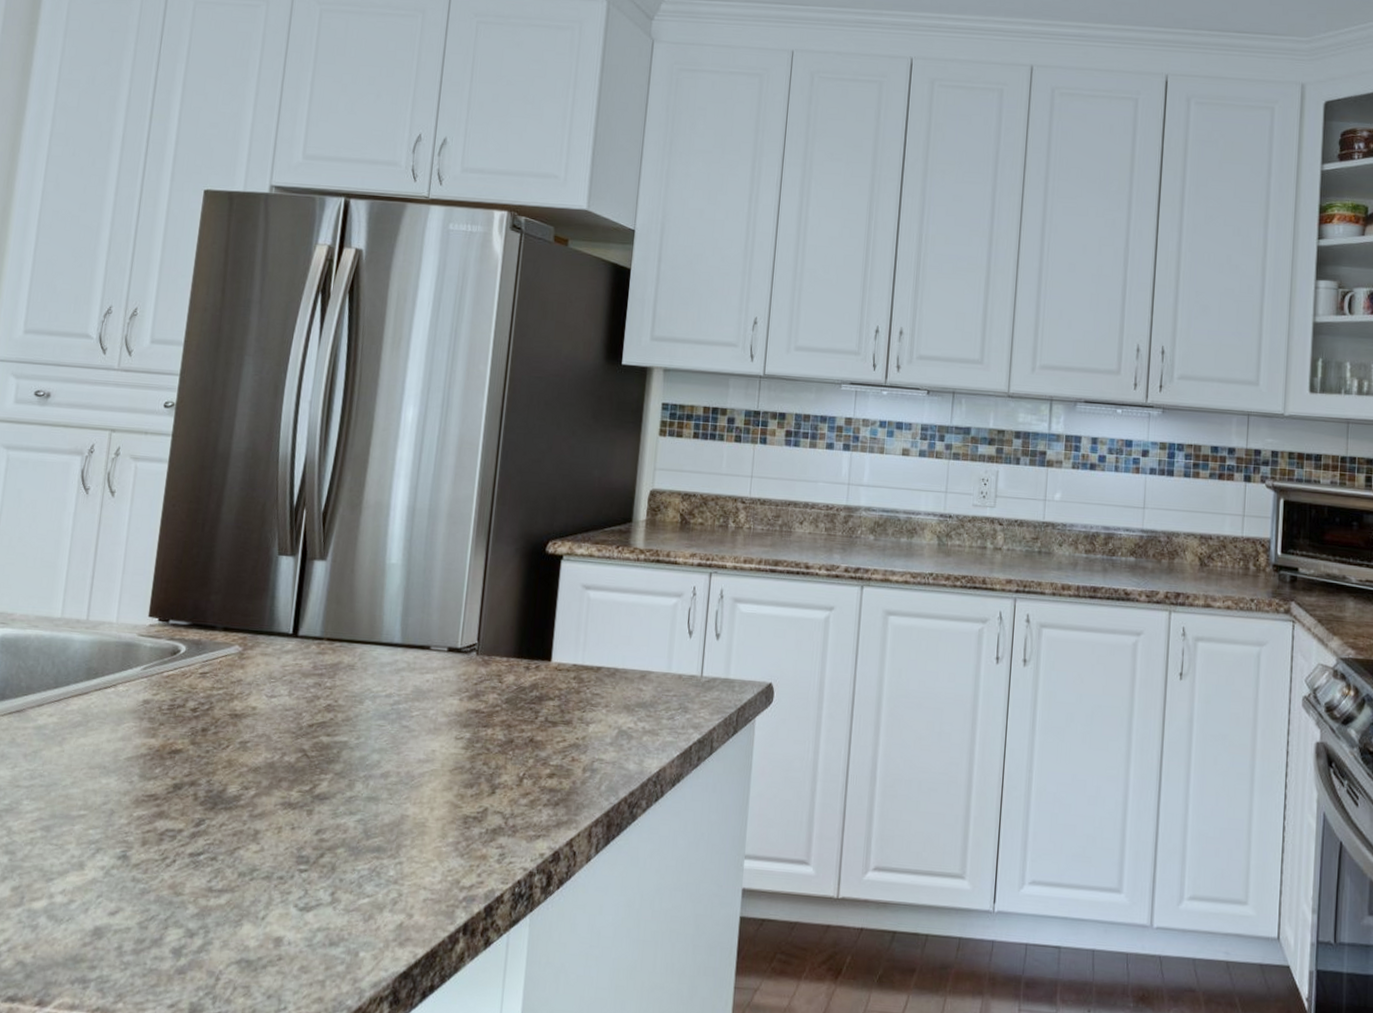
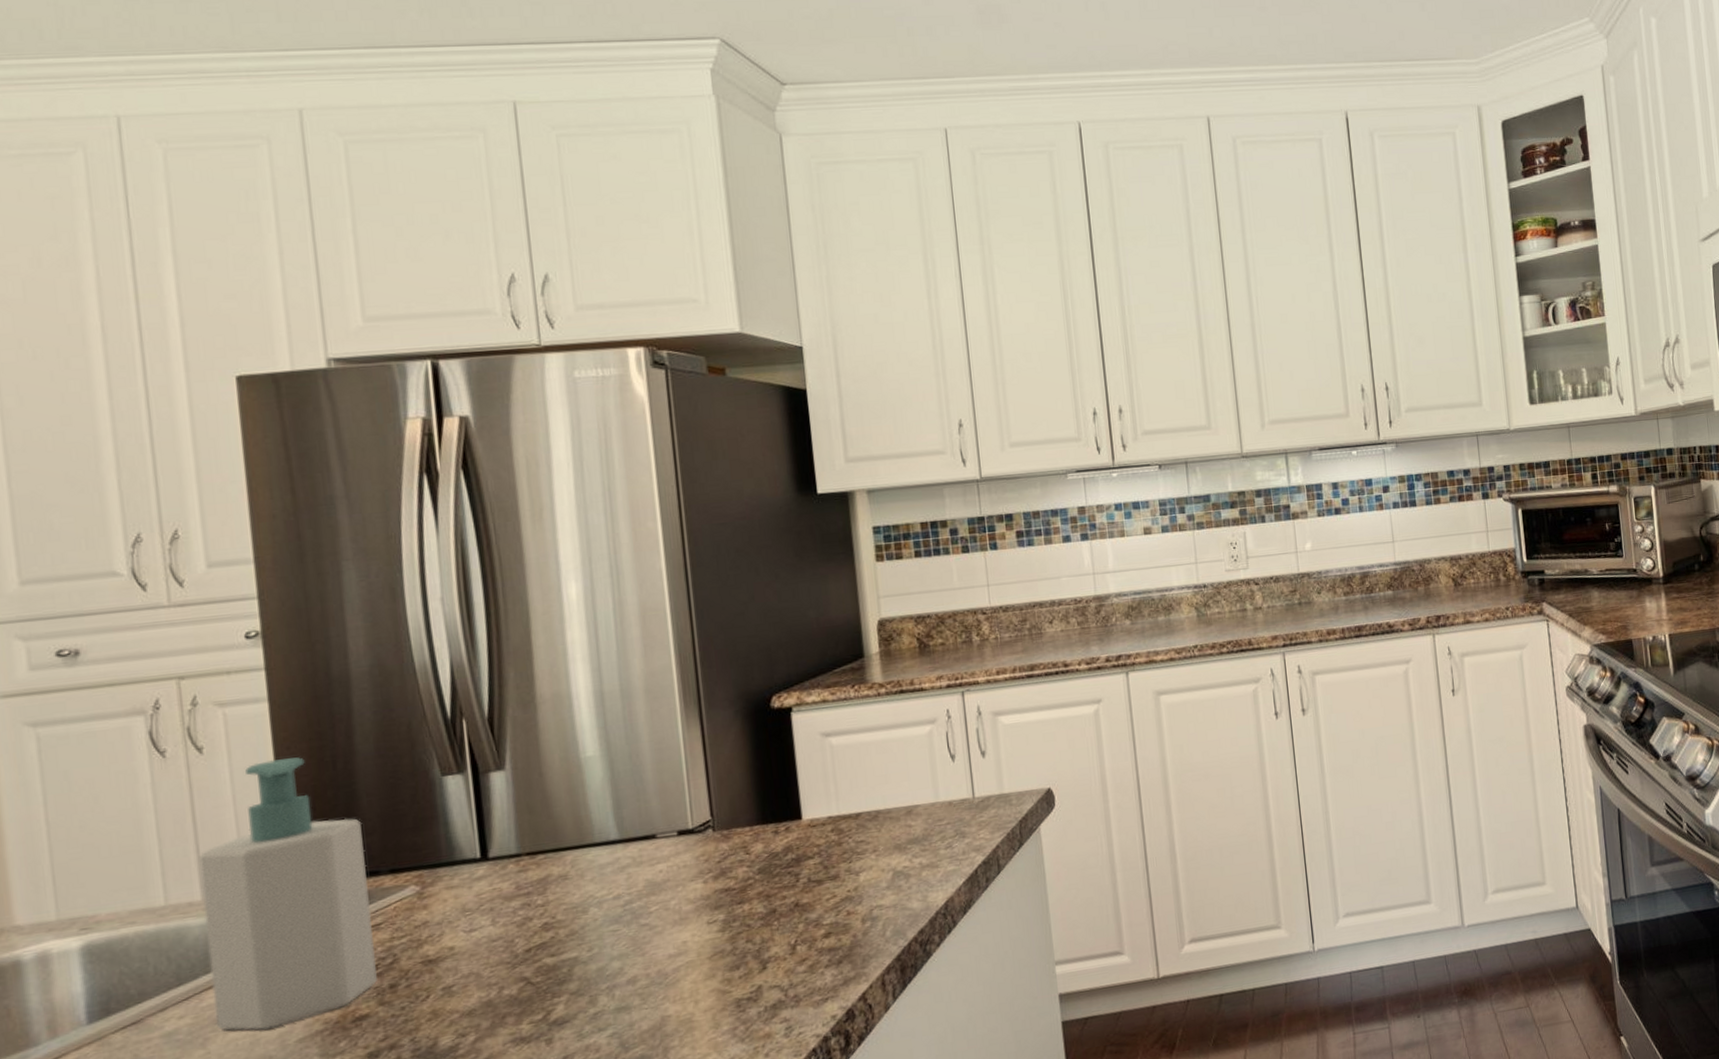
soap bottle: none [73,512,213,743] -> present [198,757,377,1031]

